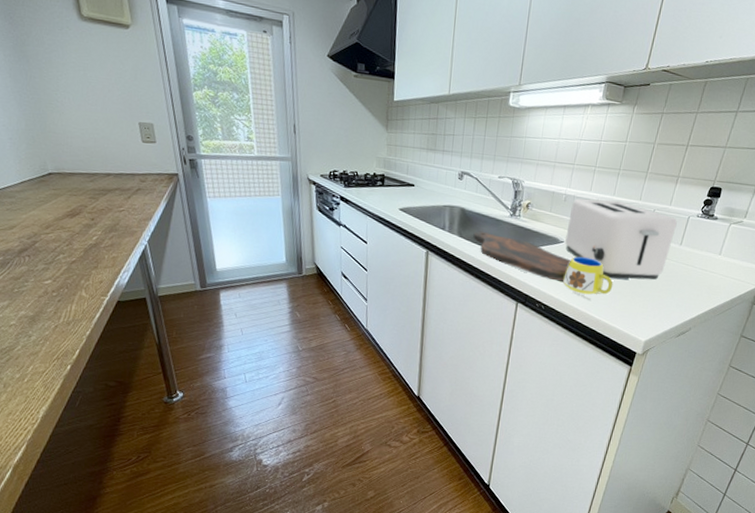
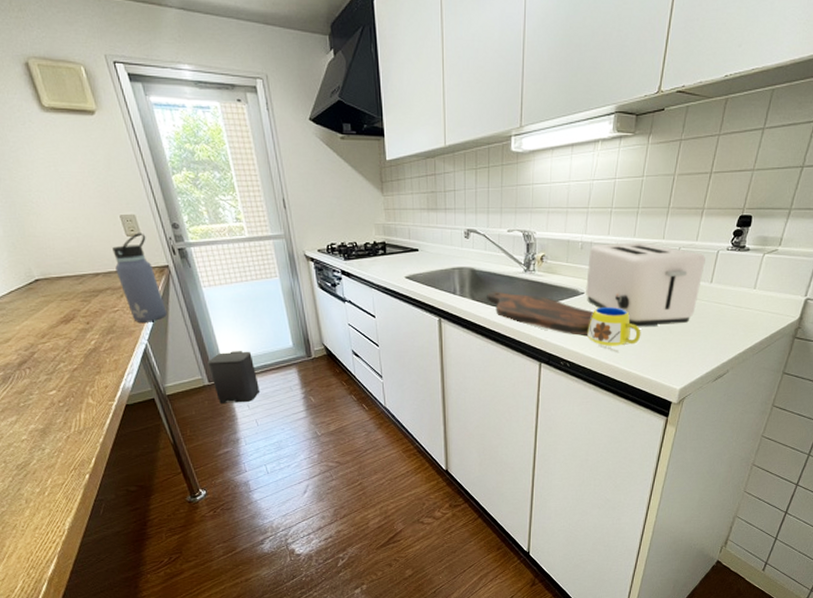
water bottle: none [127,140,170,225] -> present [112,233,167,323]
pedal bin: none [202,260,249,311] -> present [208,351,259,403]

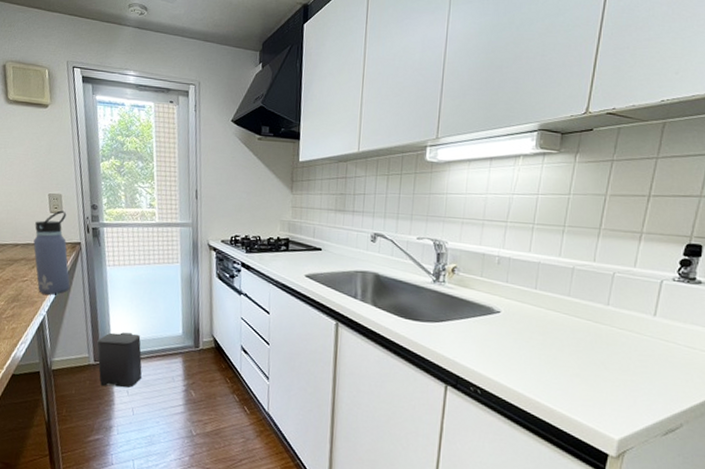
cutting board: present [487,291,594,336] -> none [390,299,511,360]
toaster: present [586,242,705,326] -> none [502,260,646,360]
mug: present [587,306,641,353] -> none [503,329,569,386]

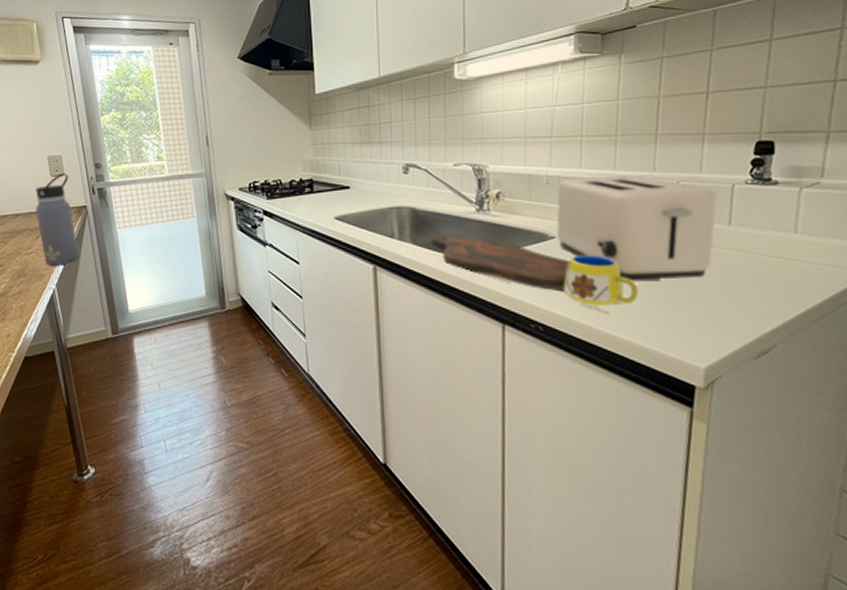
pedal bin: present [97,332,142,388] -> none [113,299,165,361]
cutting board: none [390,299,511,360] -> present [431,234,571,291]
toaster: none [502,260,646,360] -> present [556,175,717,280]
mug: none [503,329,569,386] -> present [563,254,639,316]

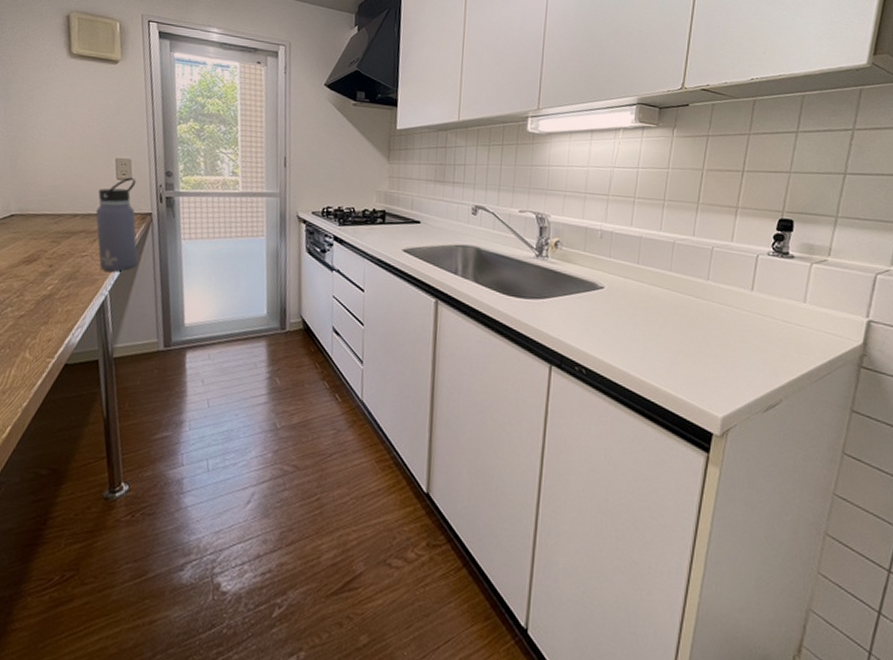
cutting board: present [431,234,571,291] -> none [492,275,615,337]
toaster: present [556,175,717,280] -> none [606,234,743,336]
mug: present [563,254,639,316] -> none [607,305,672,364]

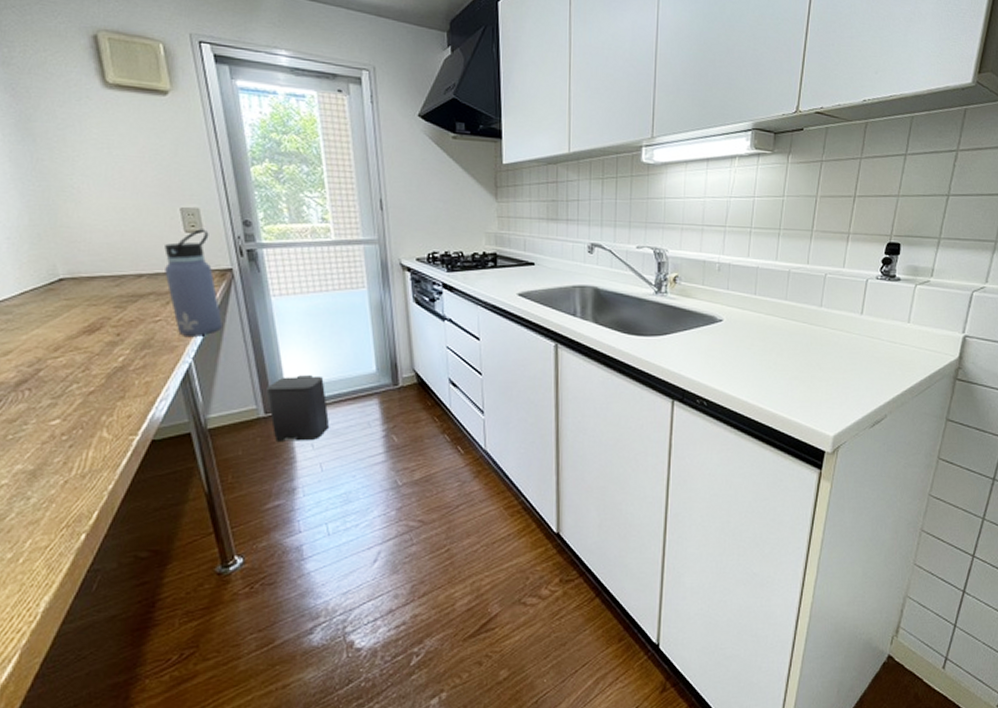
pedal bin: none [168,313,220,376] -> present [266,375,329,441]

